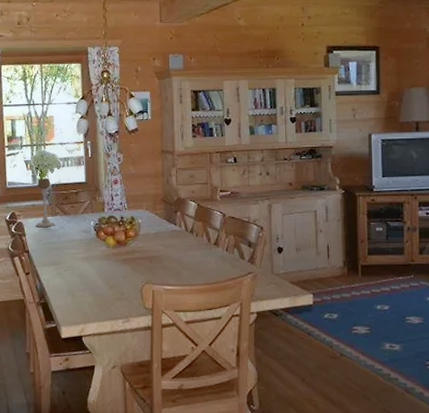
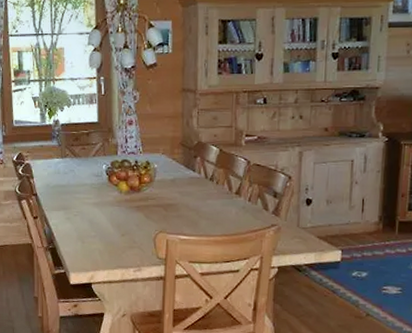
candle holder: present [36,177,56,227] -> none [44,116,65,169]

